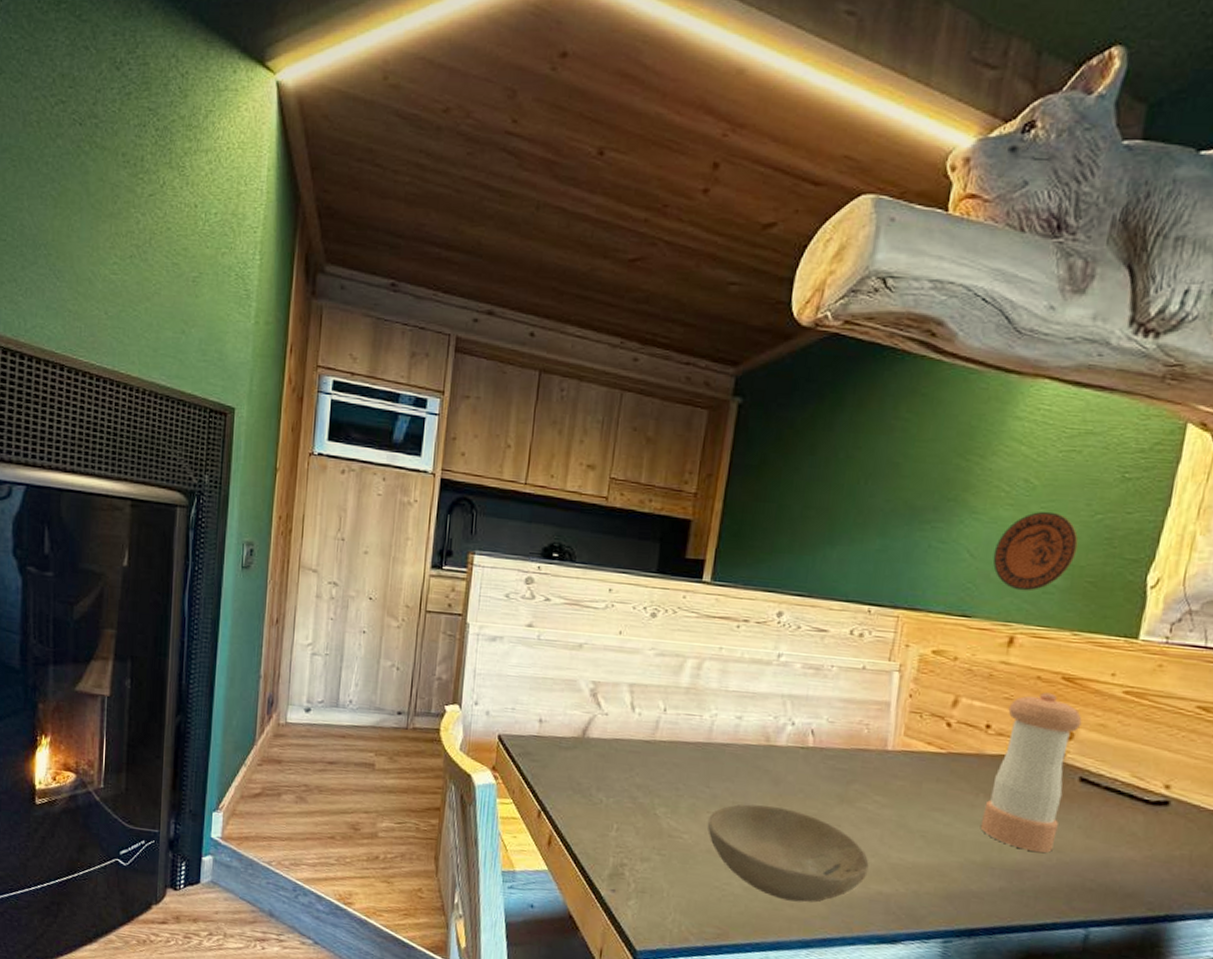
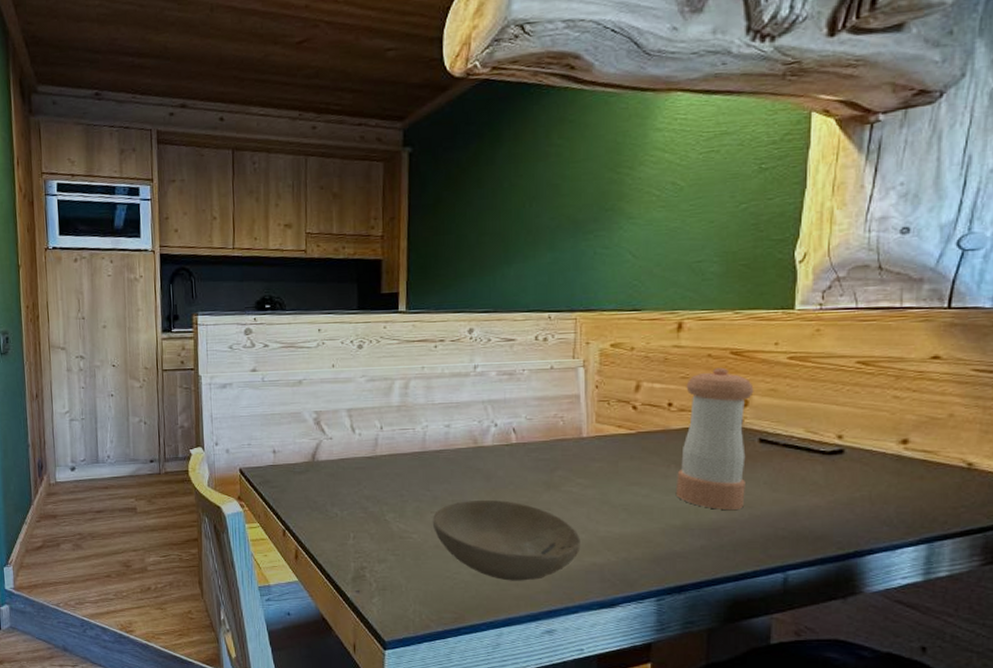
decorative plate: present [992,511,1079,592] -> none [653,207,728,281]

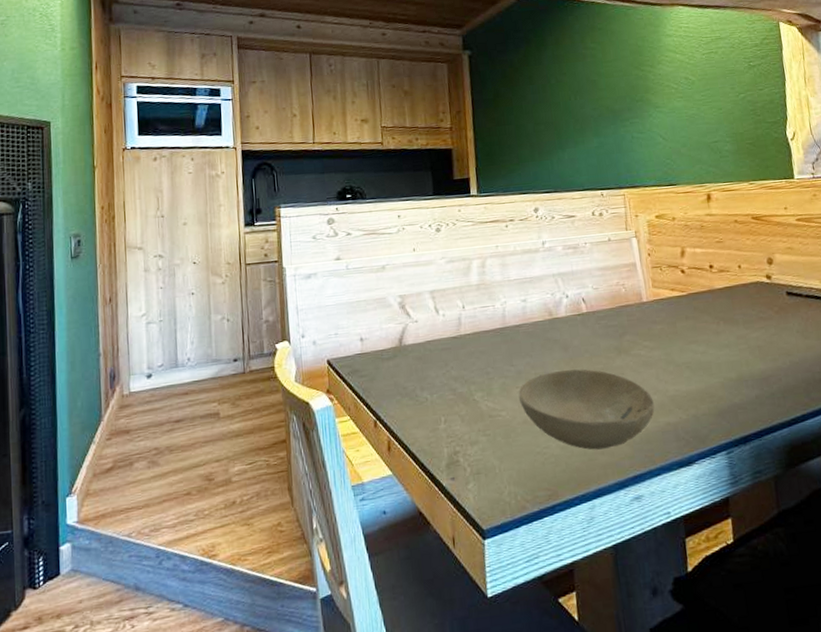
pepper shaker: present [675,367,754,511] -> none [721,231,784,360]

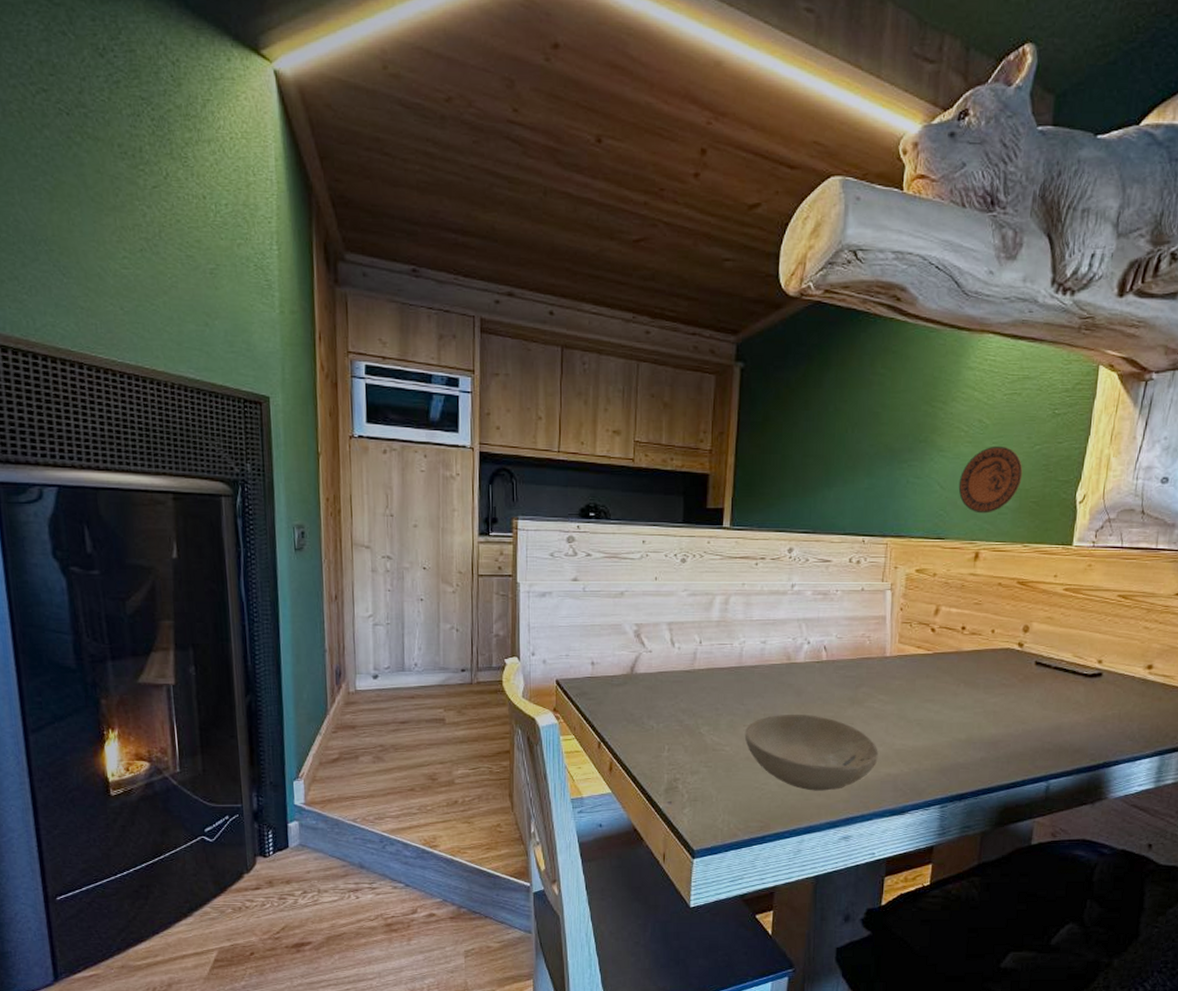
decorative plate: none [678,97,735,159] -> present [958,445,1023,514]

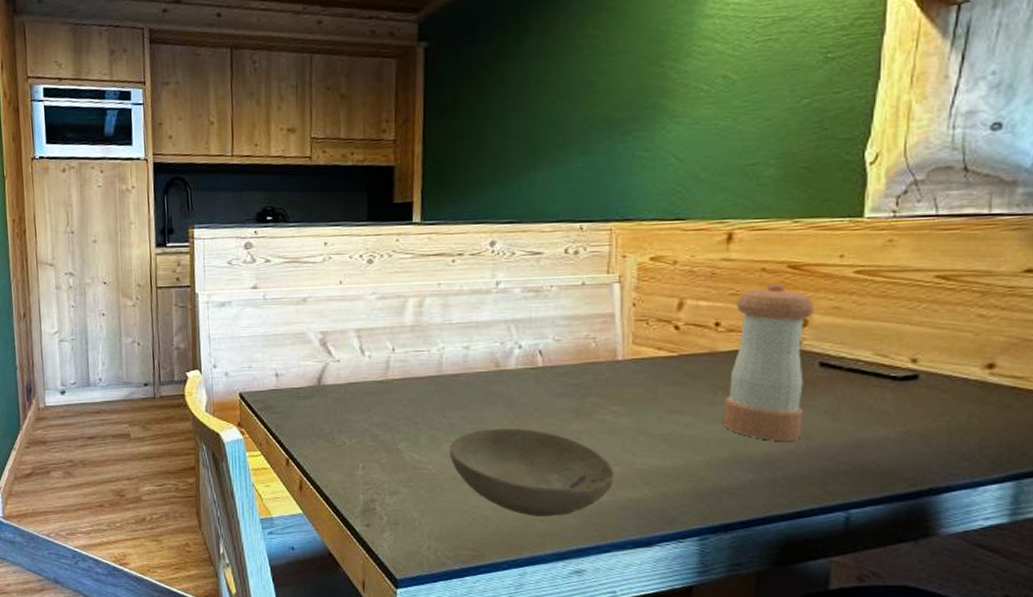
decorative plate: present [958,445,1023,514] -> none [700,103,787,187]
pepper shaker: none [962,595,1034,726] -> present [722,283,815,442]

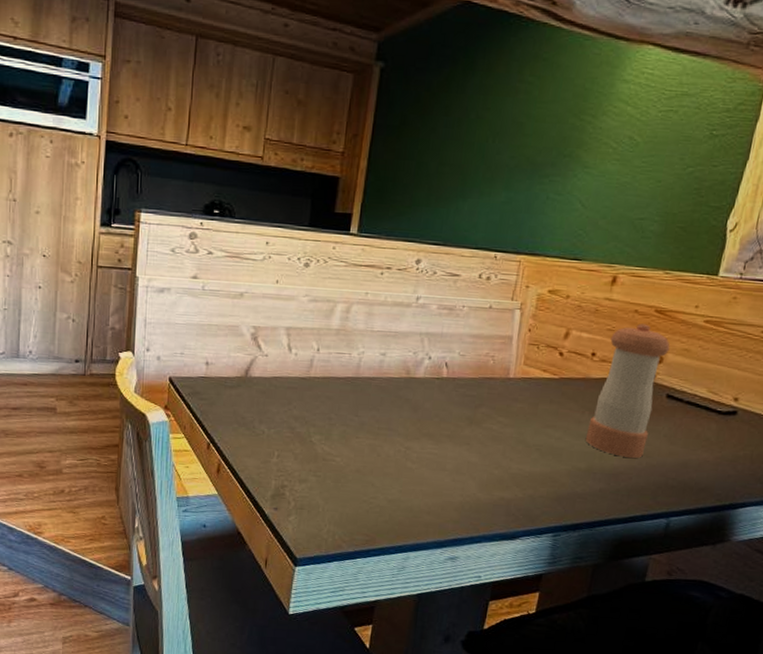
bowl: present [448,429,614,517] -> none [356,429,493,510]

